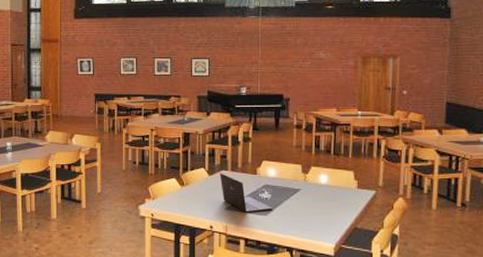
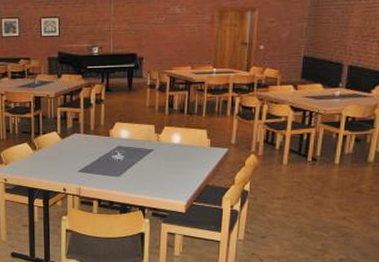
laptop: present [219,173,273,213] -> none [72,136,125,175]

